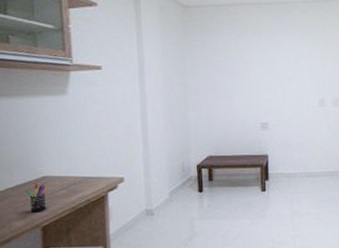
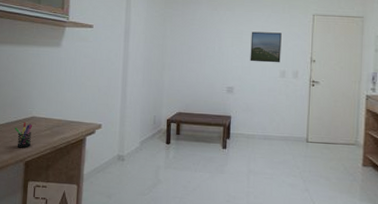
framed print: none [282,56,318,92] -> present [250,31,282,63]

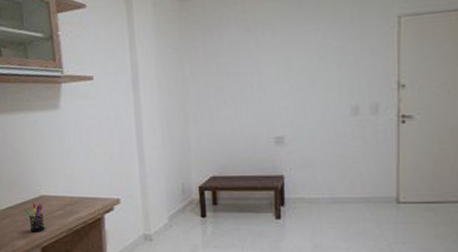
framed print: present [250,31,282,63] -> none [303,50,351,99]

